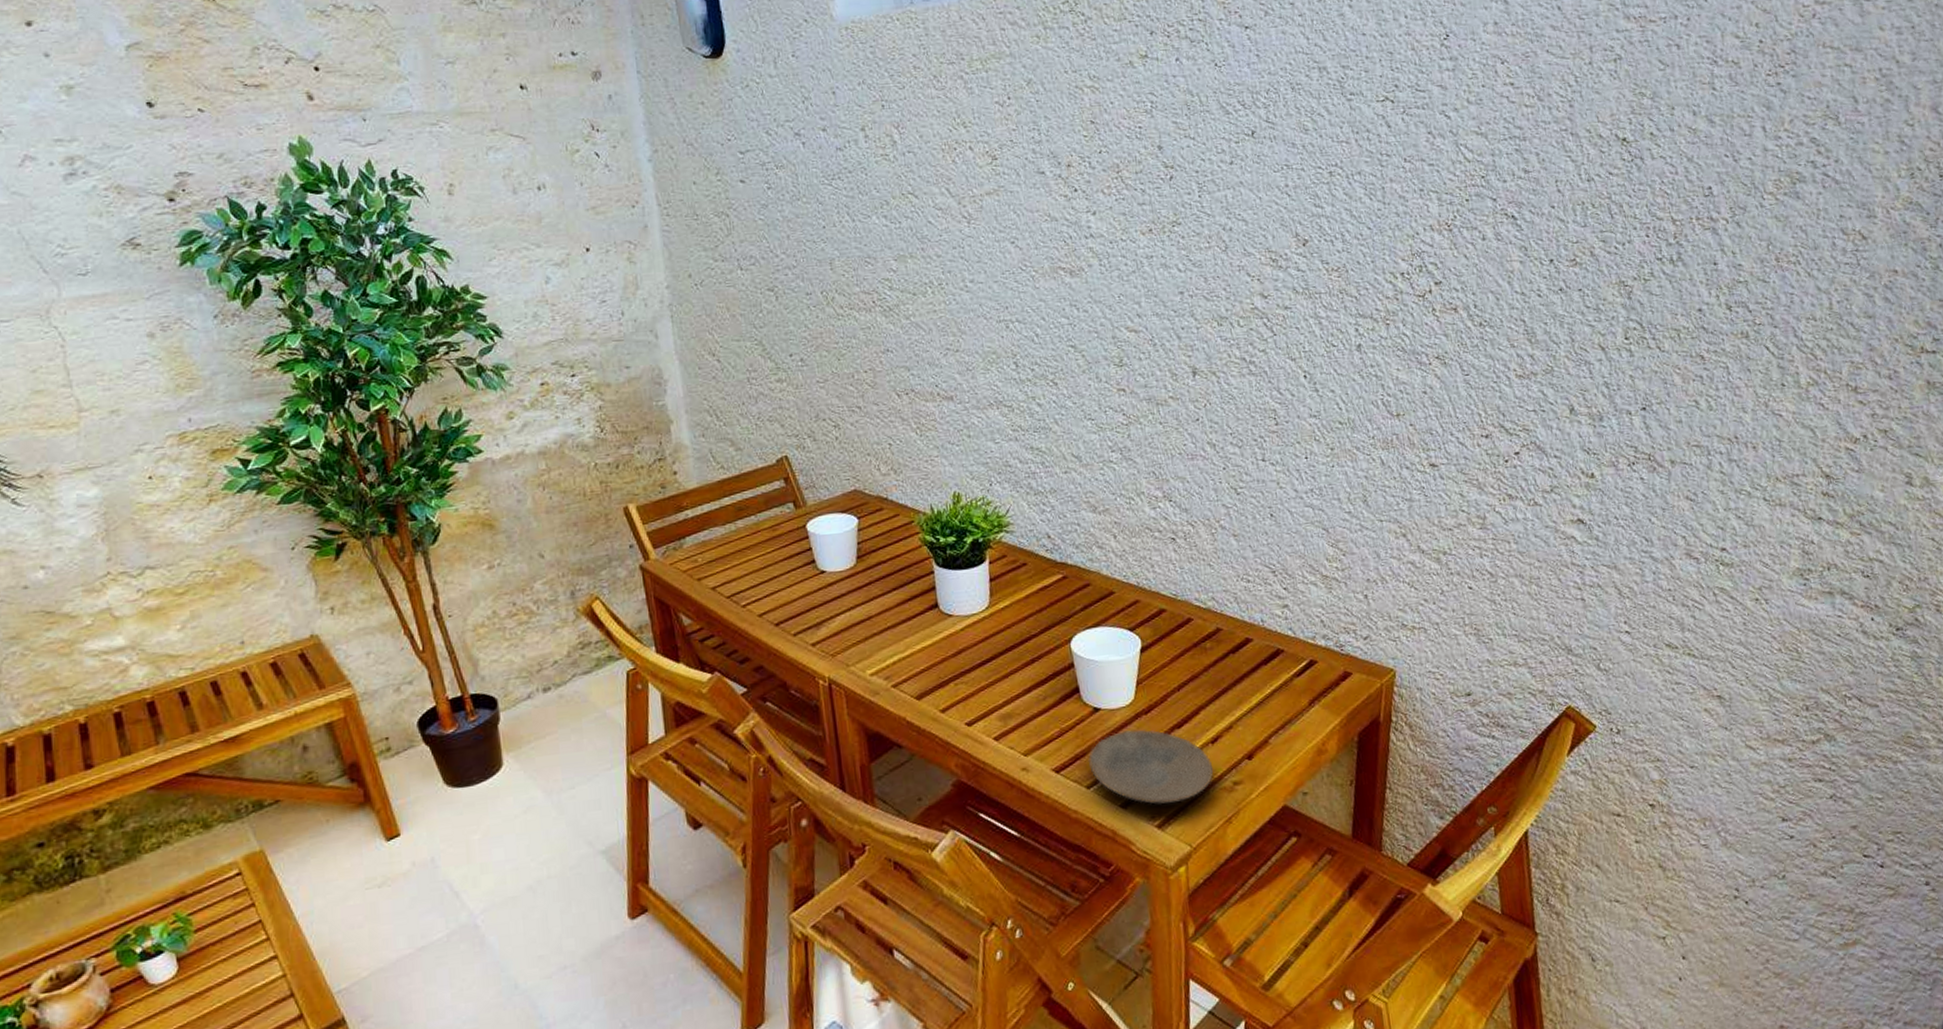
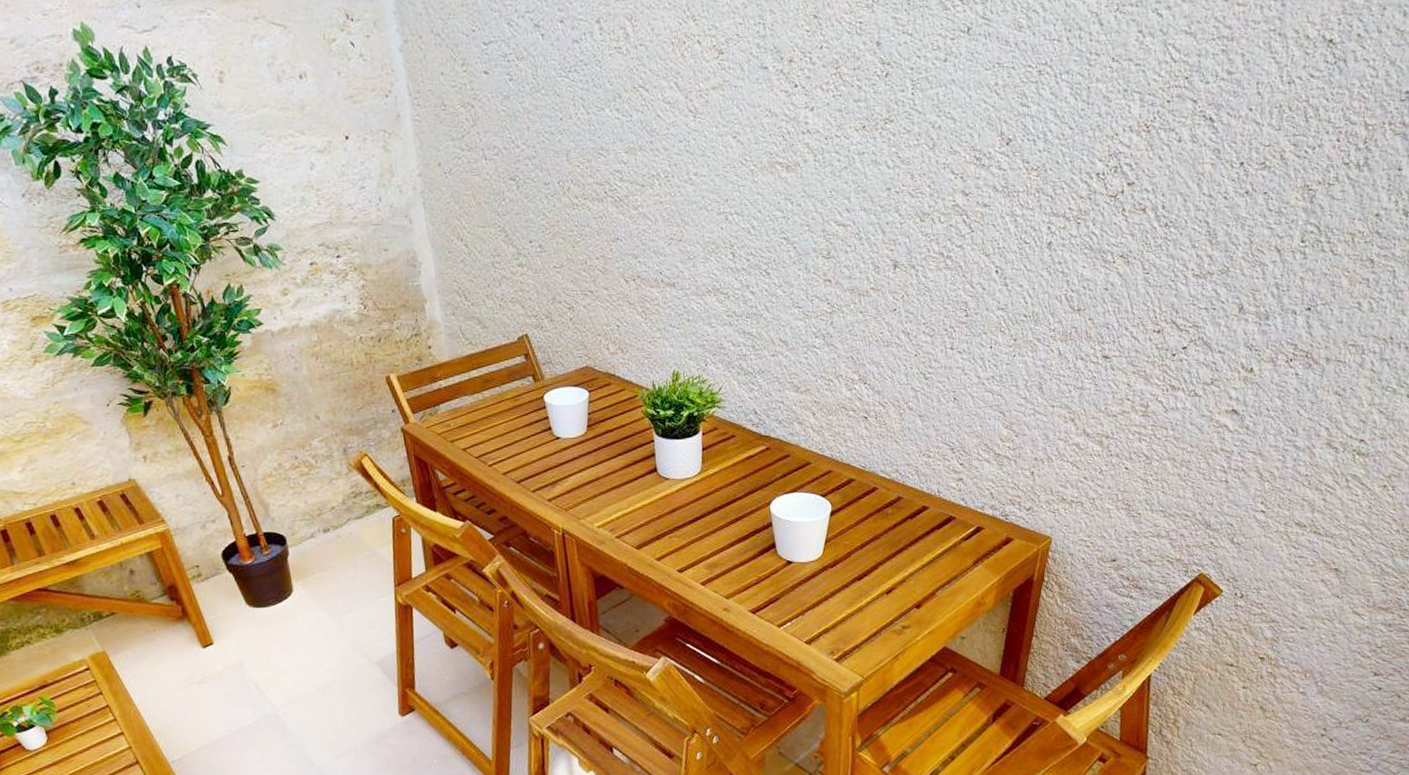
plate: present [1087,730,1214,804] -> none [779,580,887,642]

